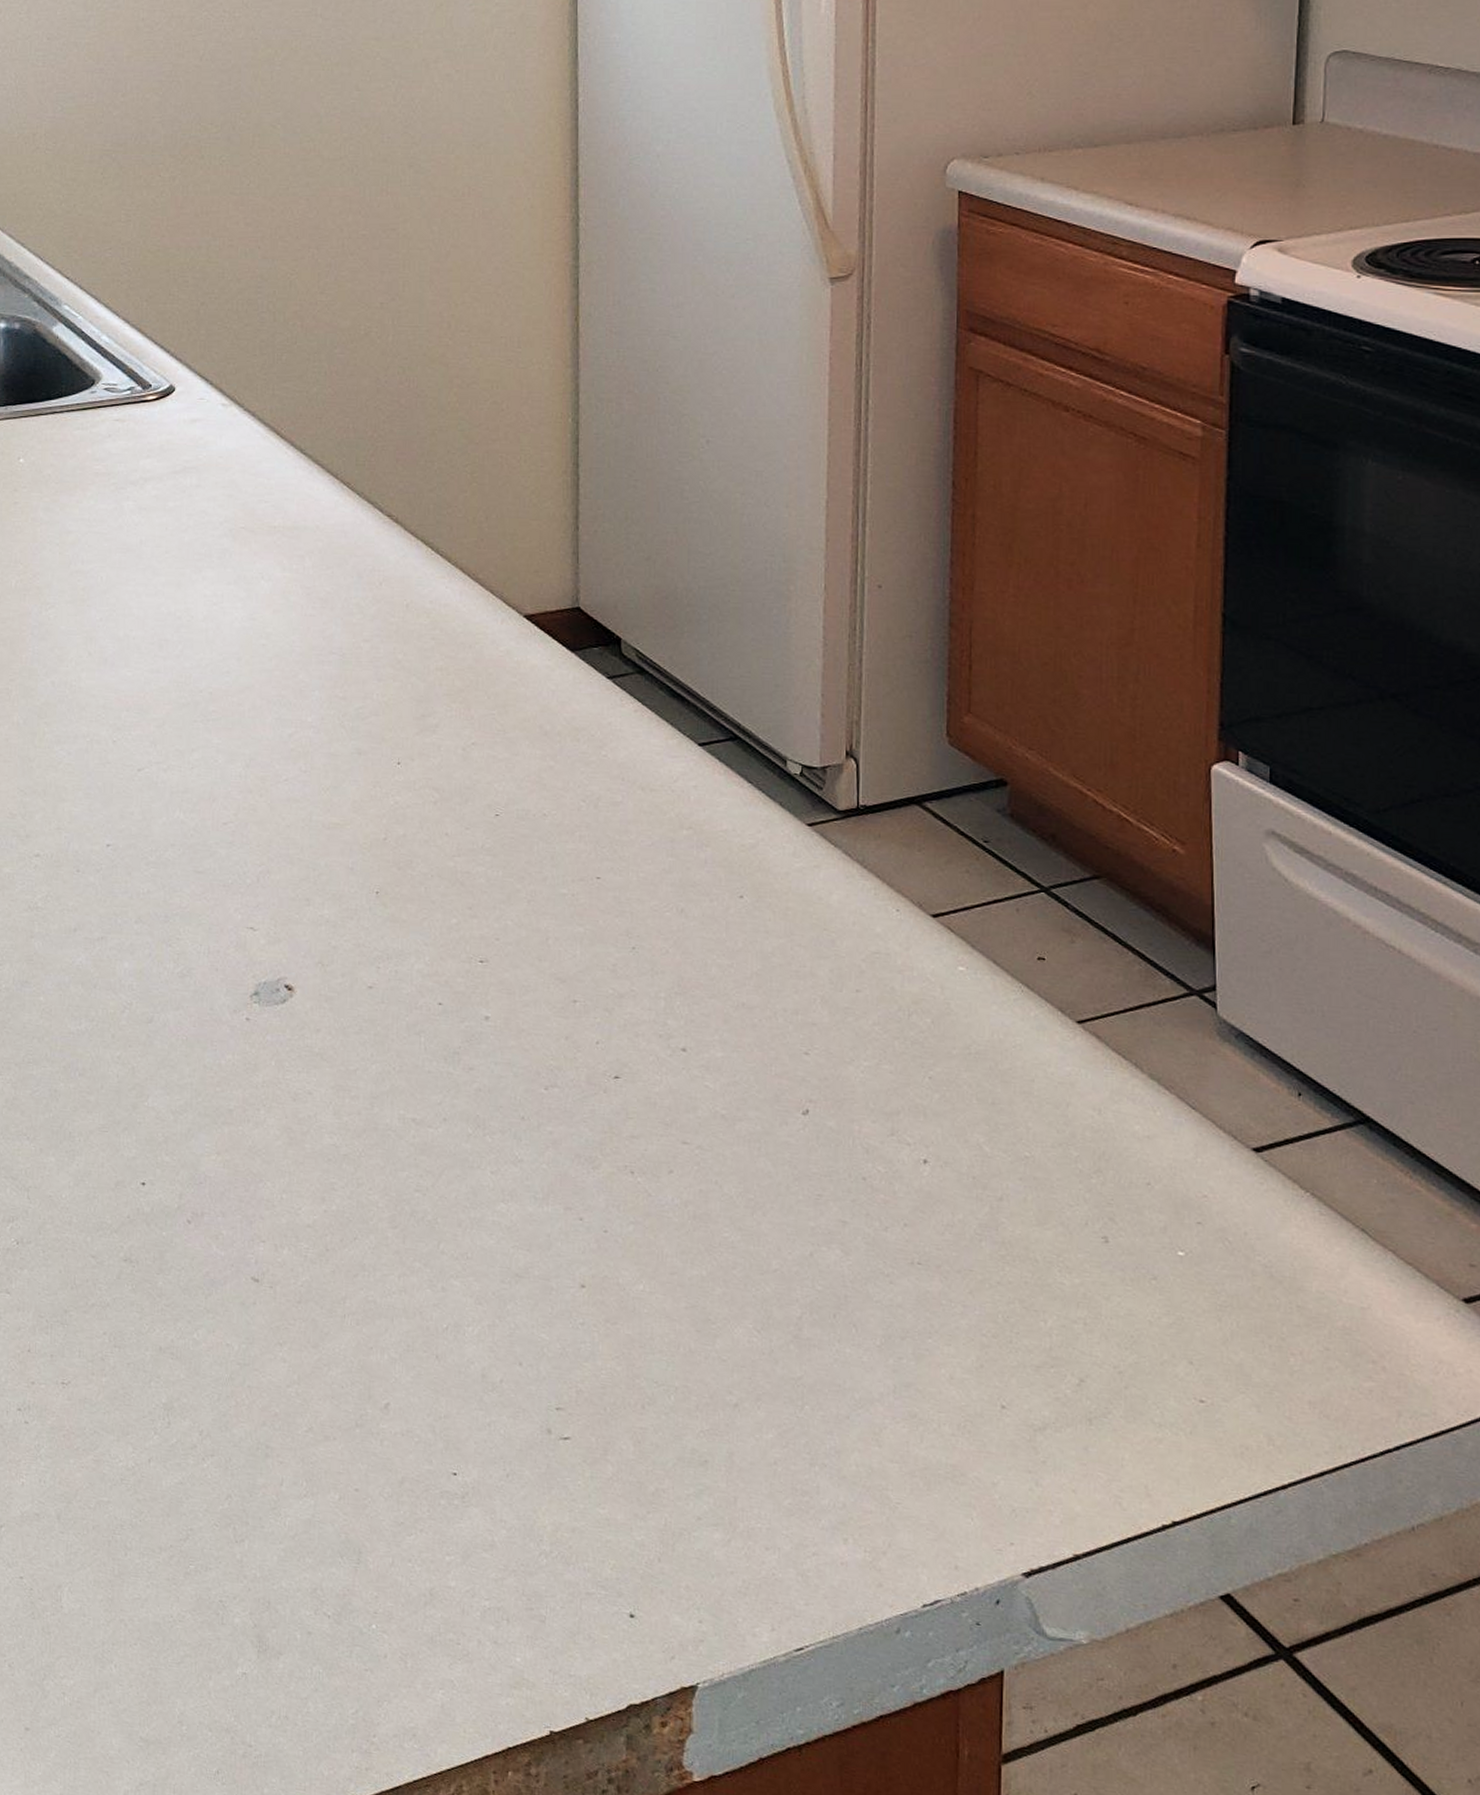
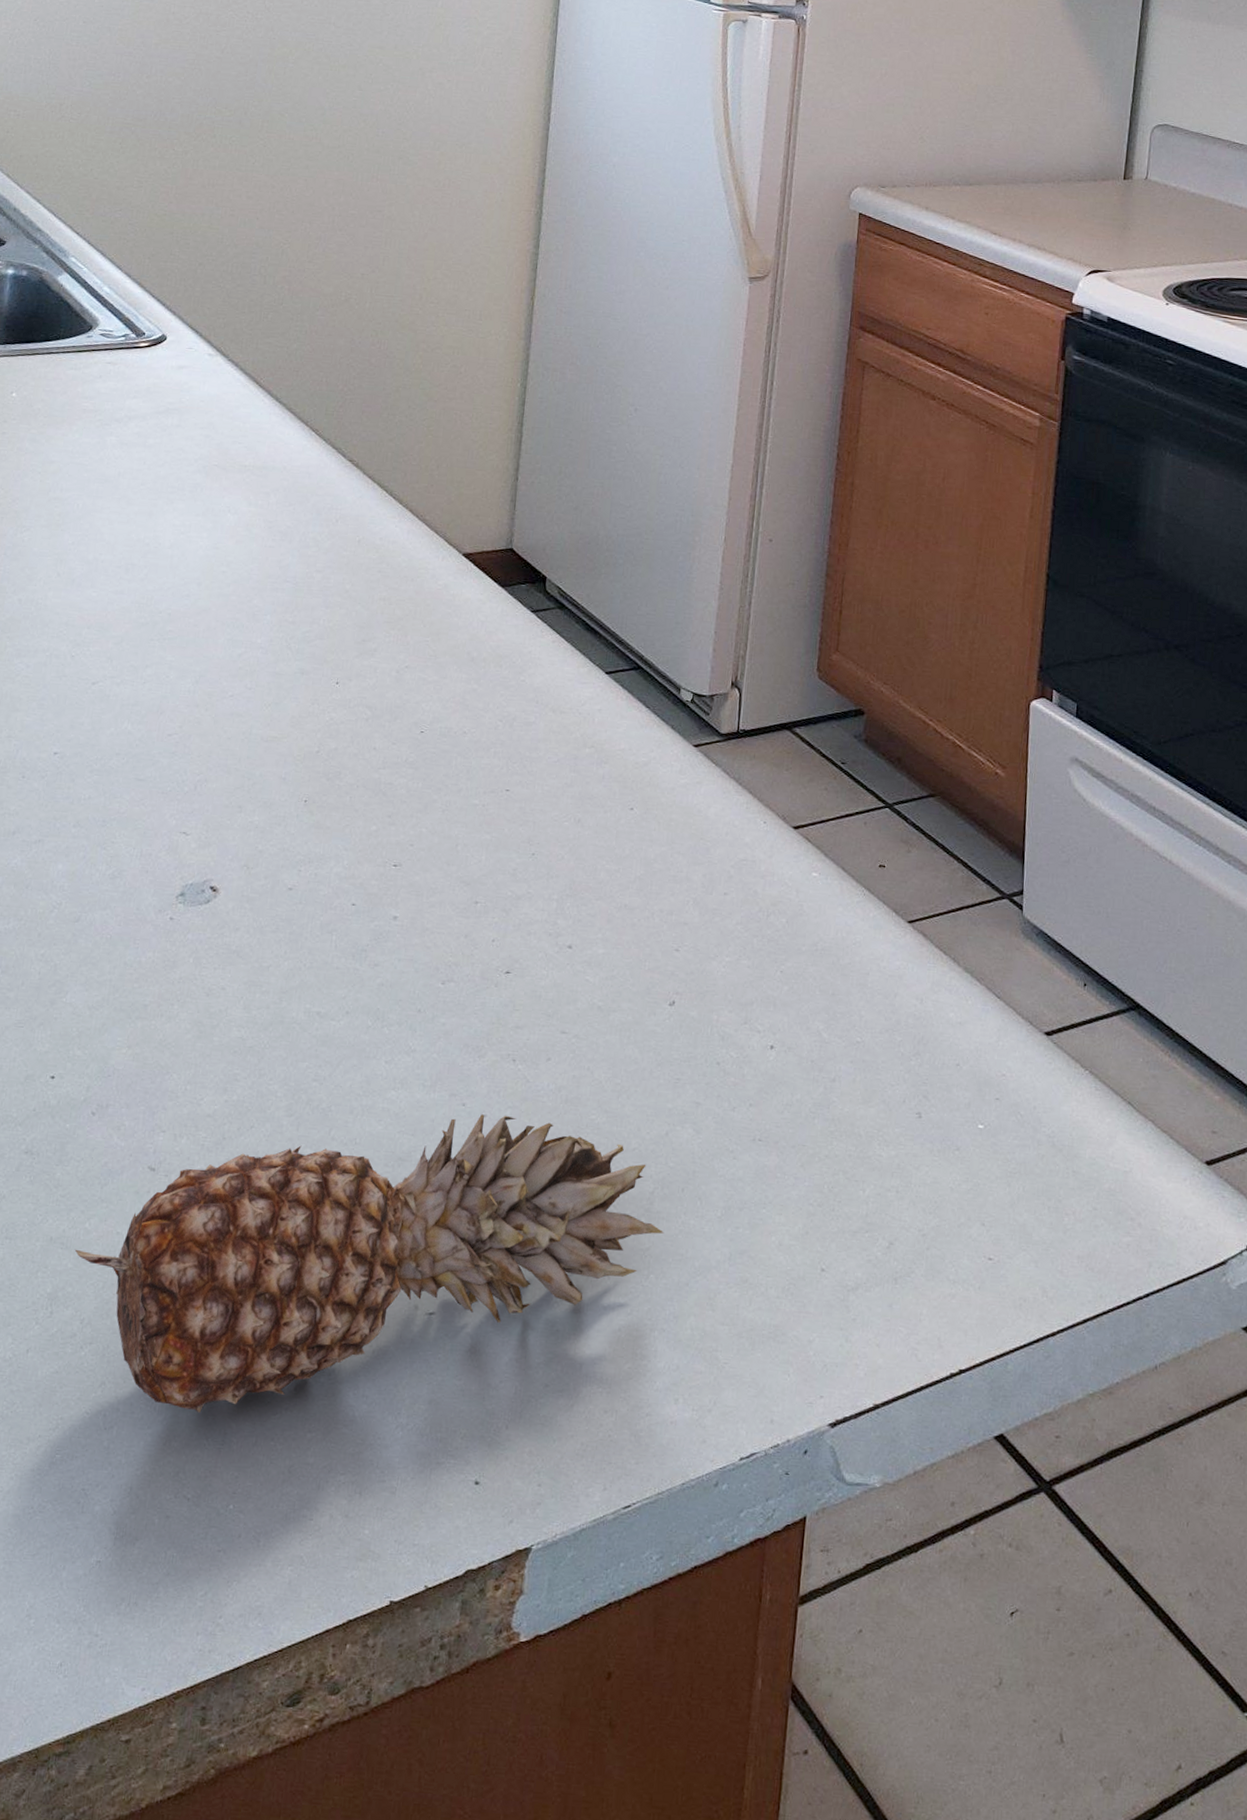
fruit: none [185,1230,817,1530] -> present [74,1114,664,1413]

